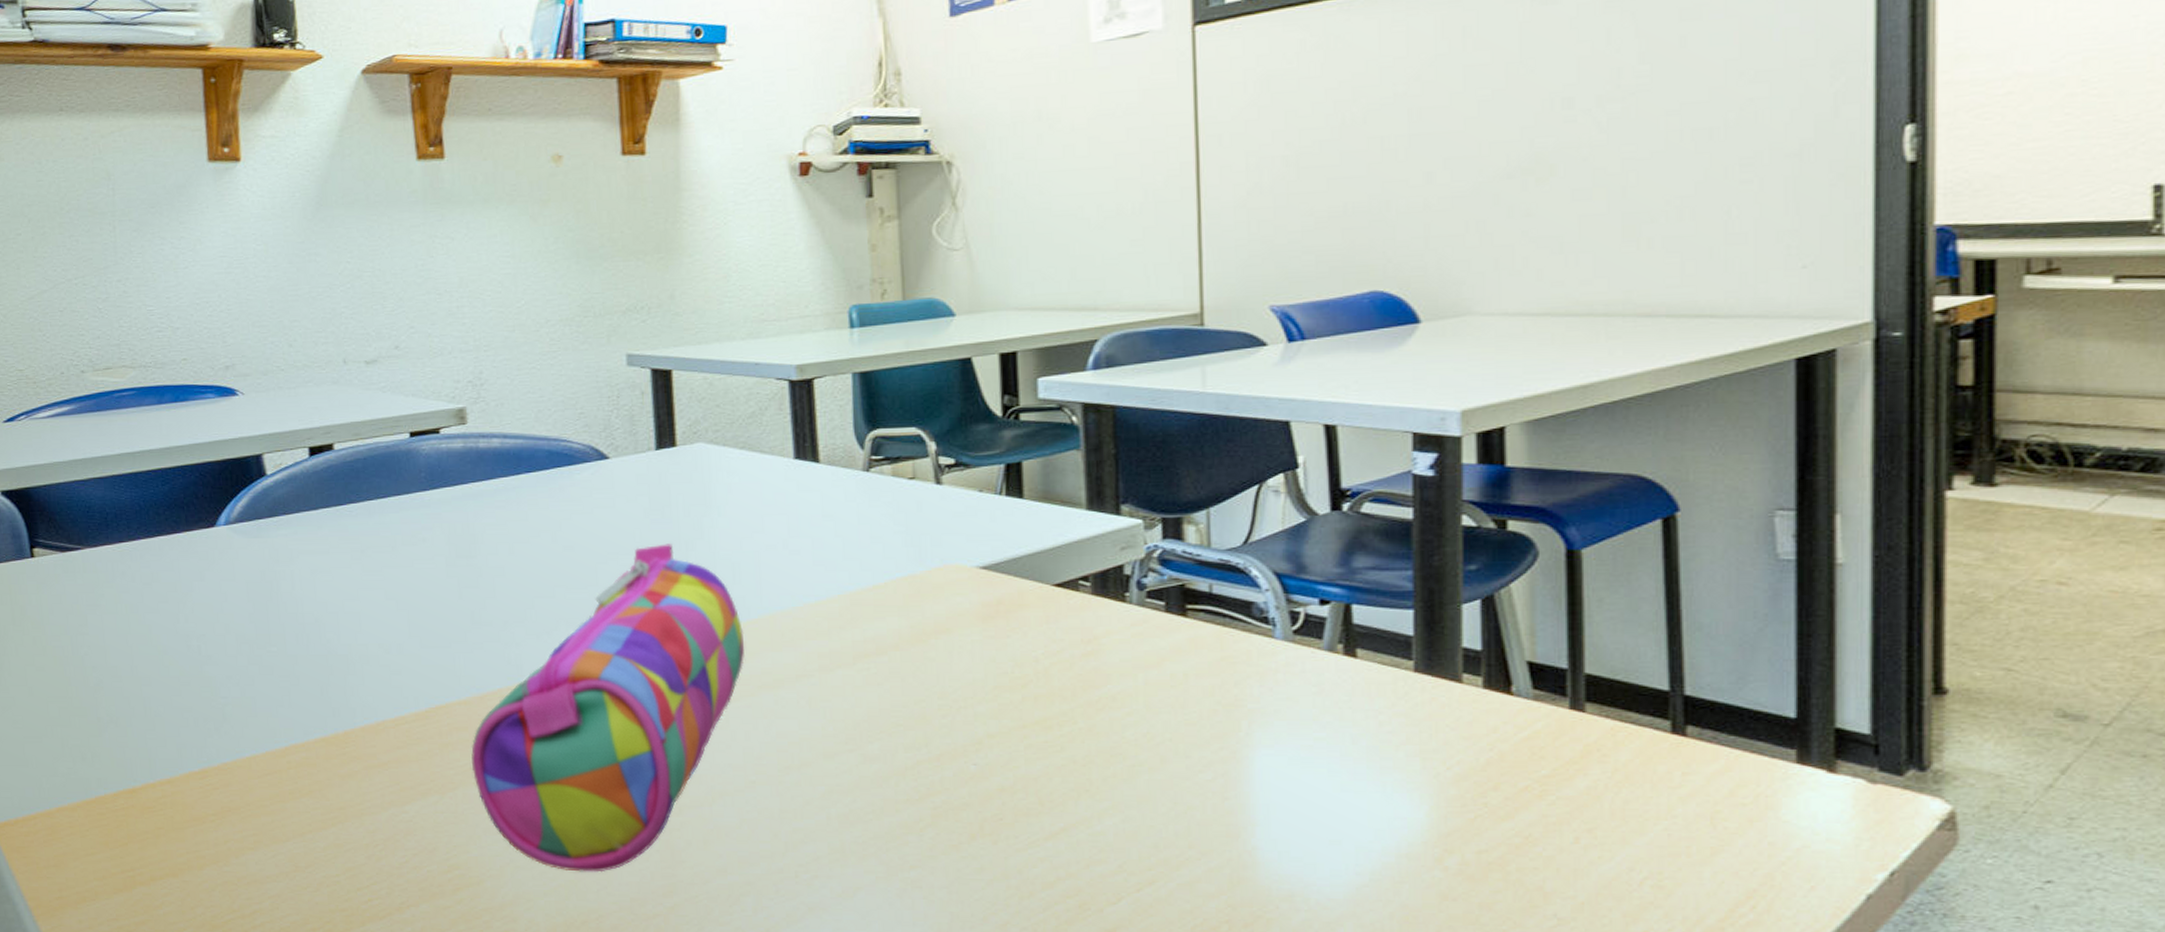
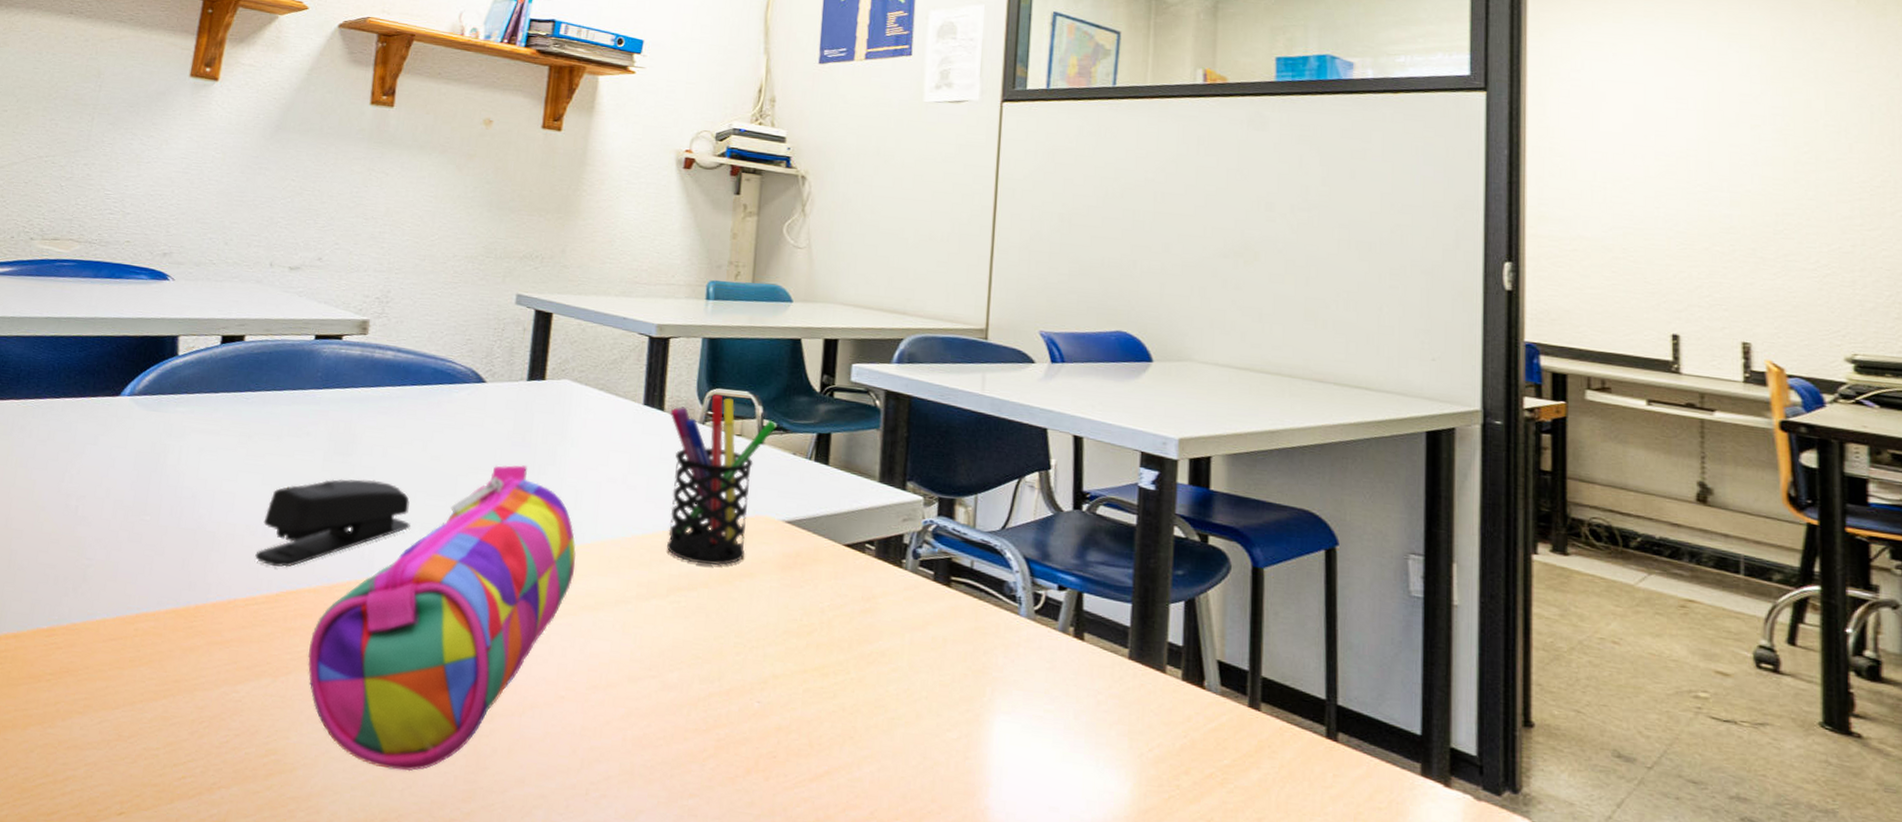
stapler: none [395,580,555,683] -> present [255,479,410,567]
pen holder: none [826,436,955,626] -> present [667,394,777,565]

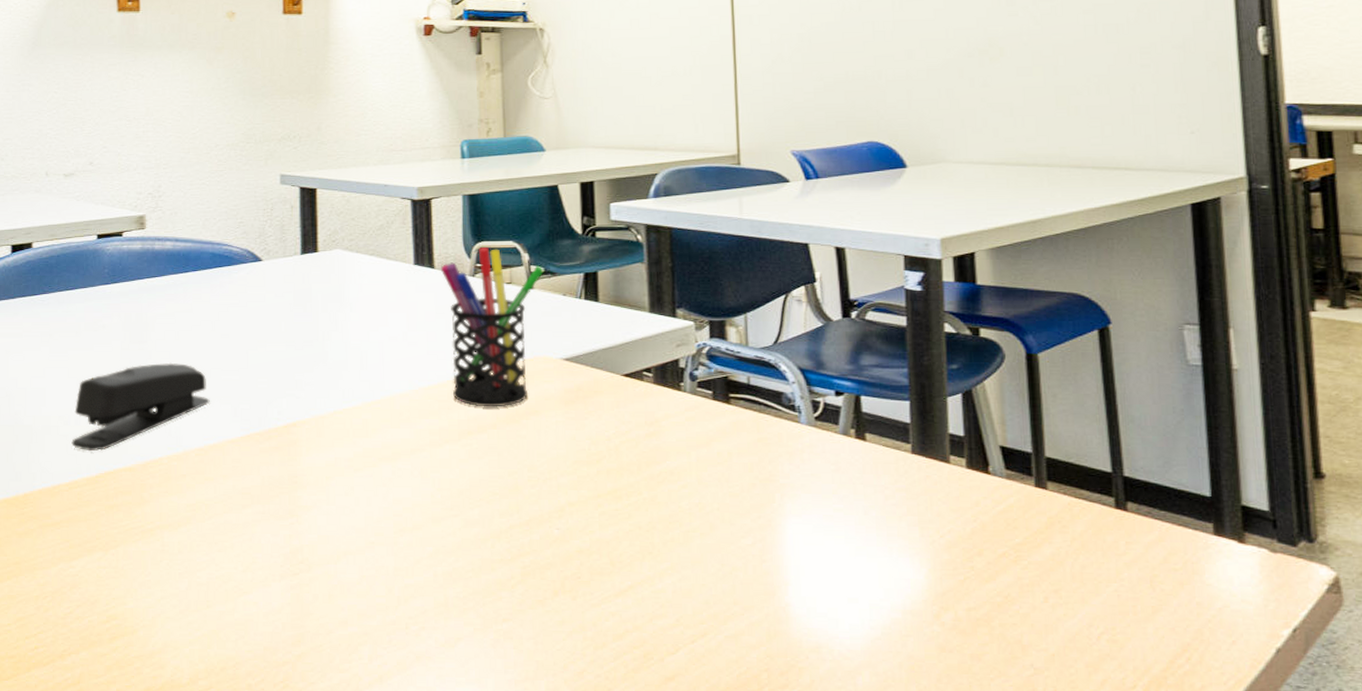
pencil case: present [307,465,577,772] -> none [133,334,369,623]

